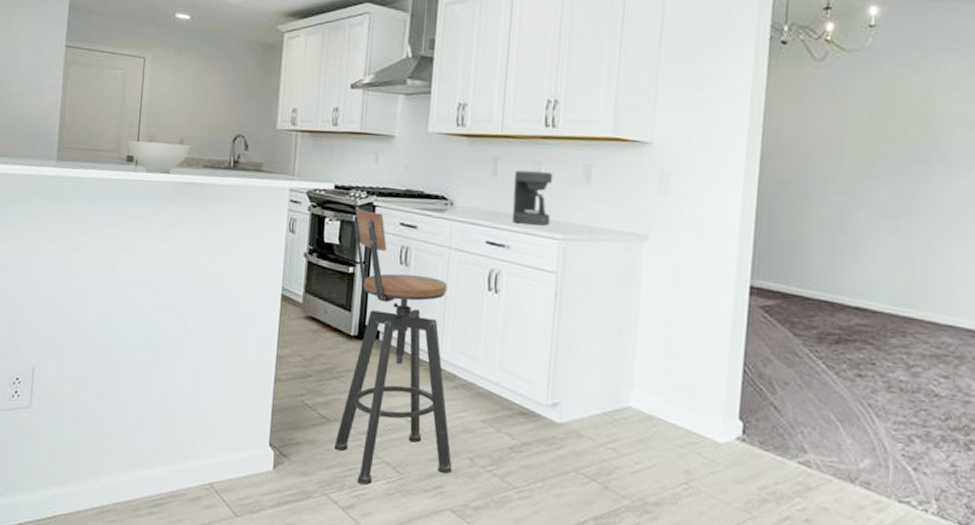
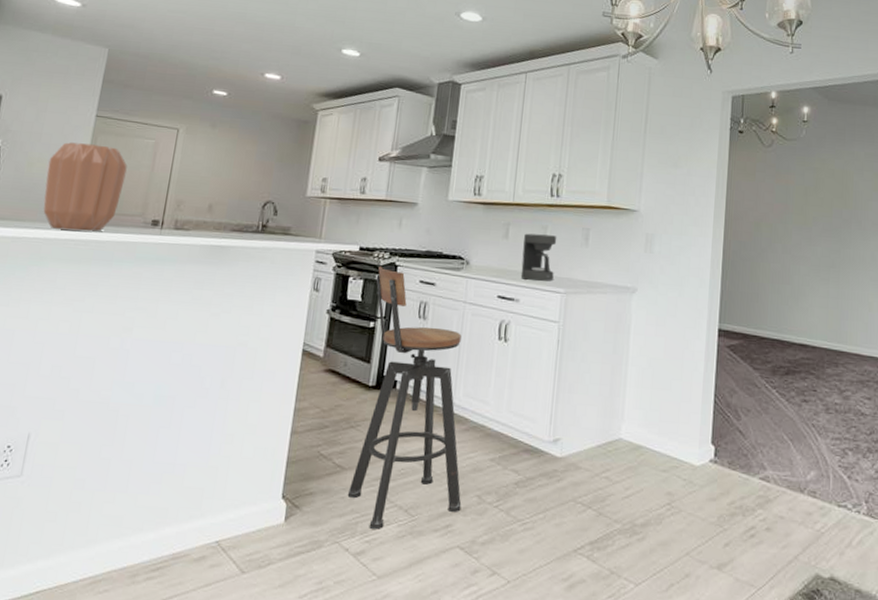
vase: none [25,75,99,168] -> present [43,142,127,232]
bowl: present [127,140,191,174] -> none [154,206,220,237]

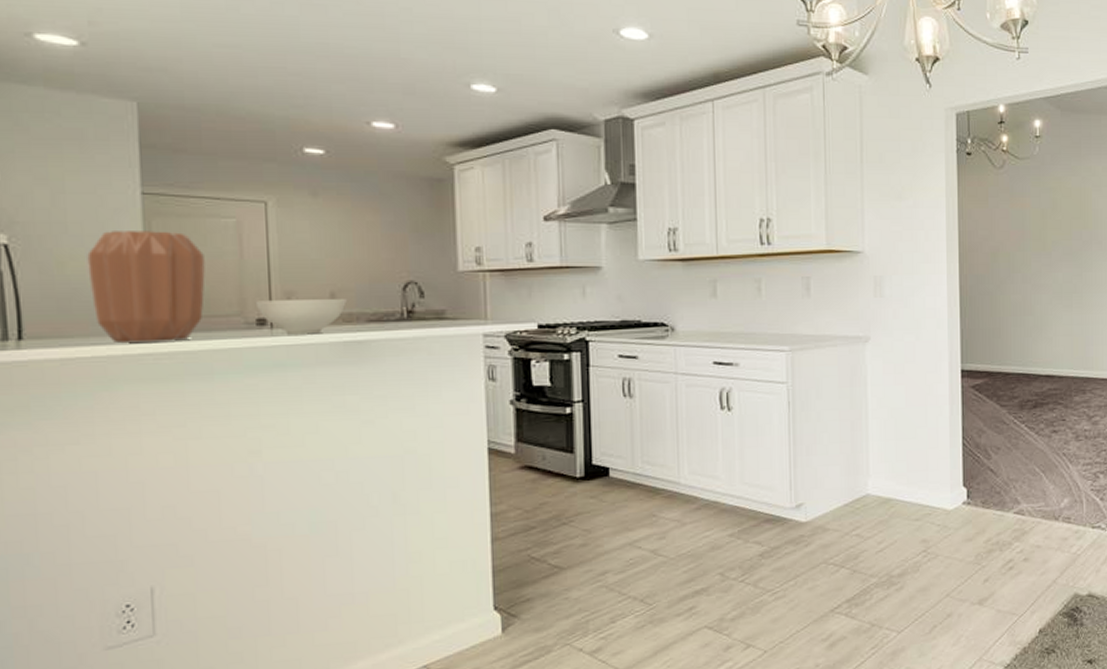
bowl: none [154,206,220,237] -> present [255,299,347,335]
bar stool: present [347,266,462,530] -> none [564,344,703,626]
coffee maker: present [520,233,557,282] -> none [736,288,775,342]

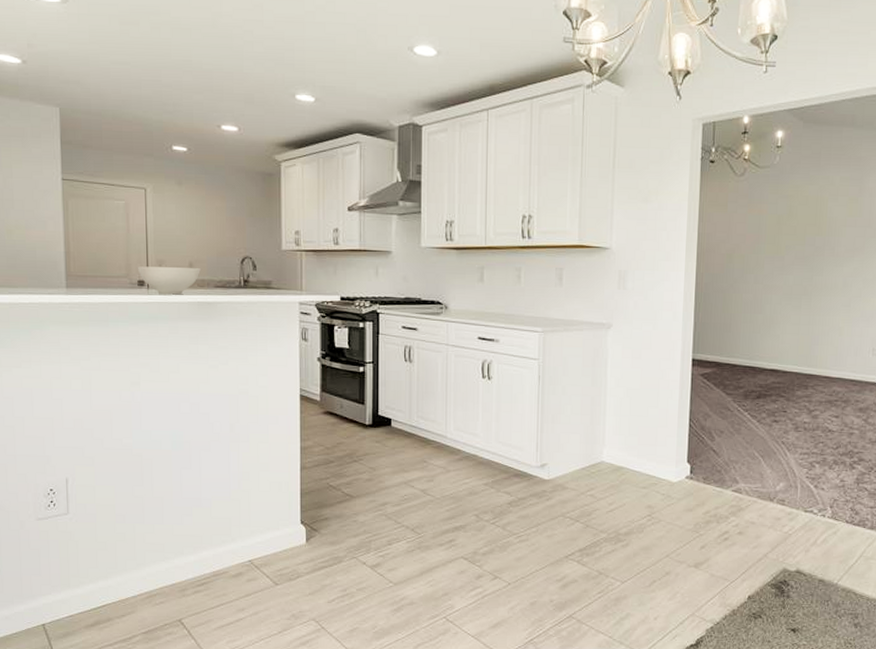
vase: present [87,231,205,344] -> none [26,207,104,295]

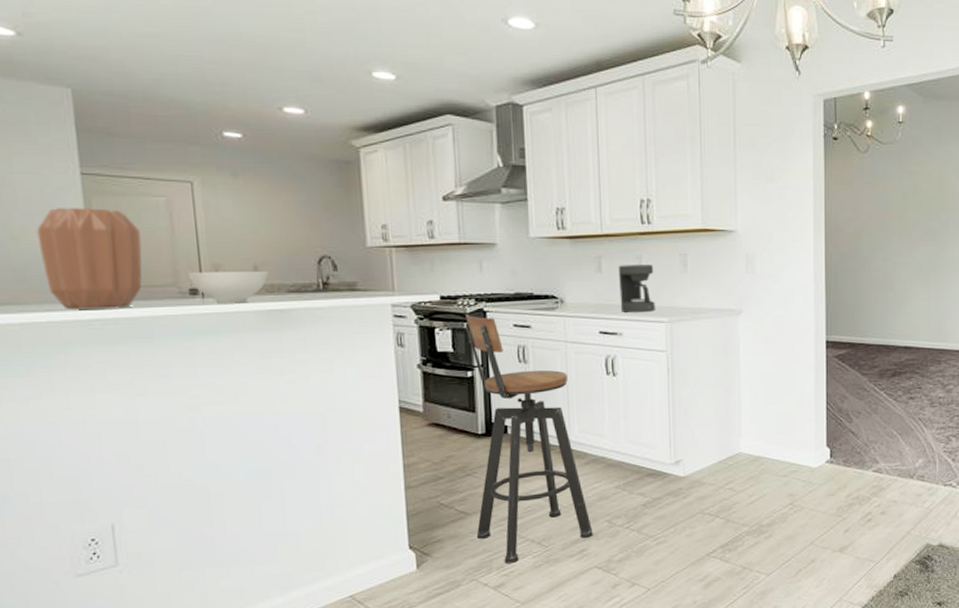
vase: none [26,207,104,295] -> present [36,208,143,311]
bar stool: none [359,315,462,547] -> present [465,314,593,564]
coffee maker: none [498,276,532,322] -> present [619,265,655,313]

